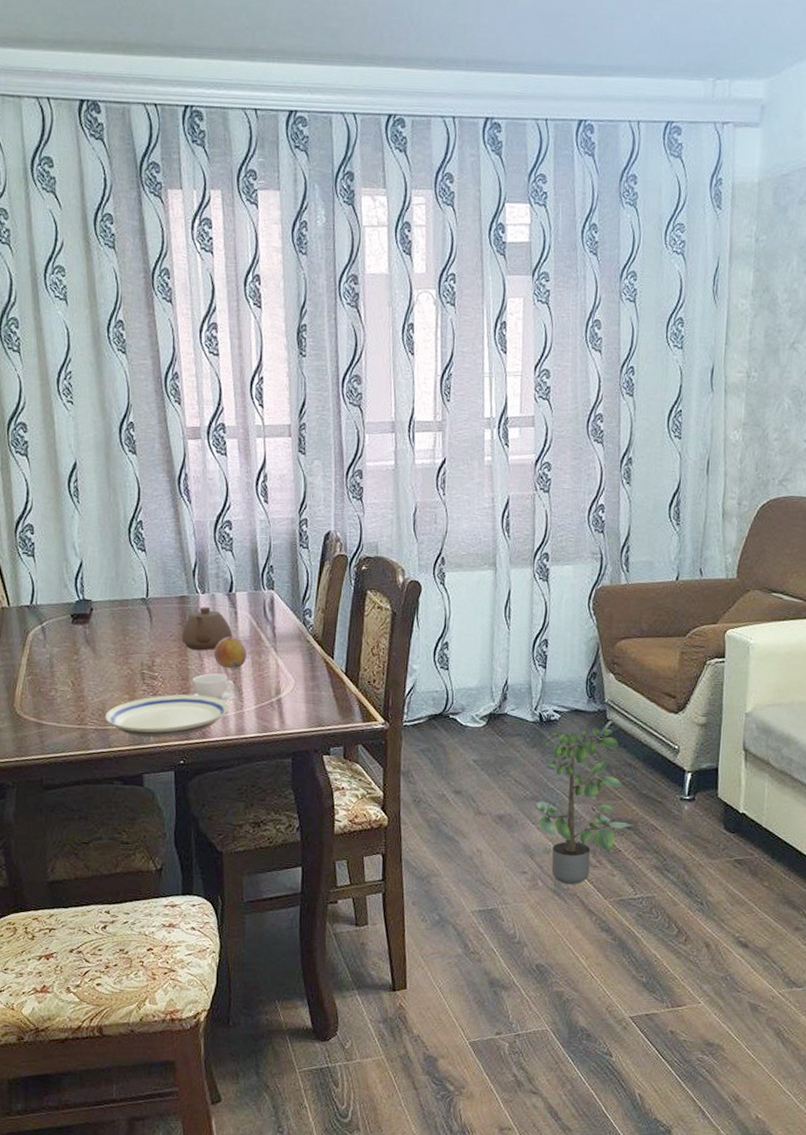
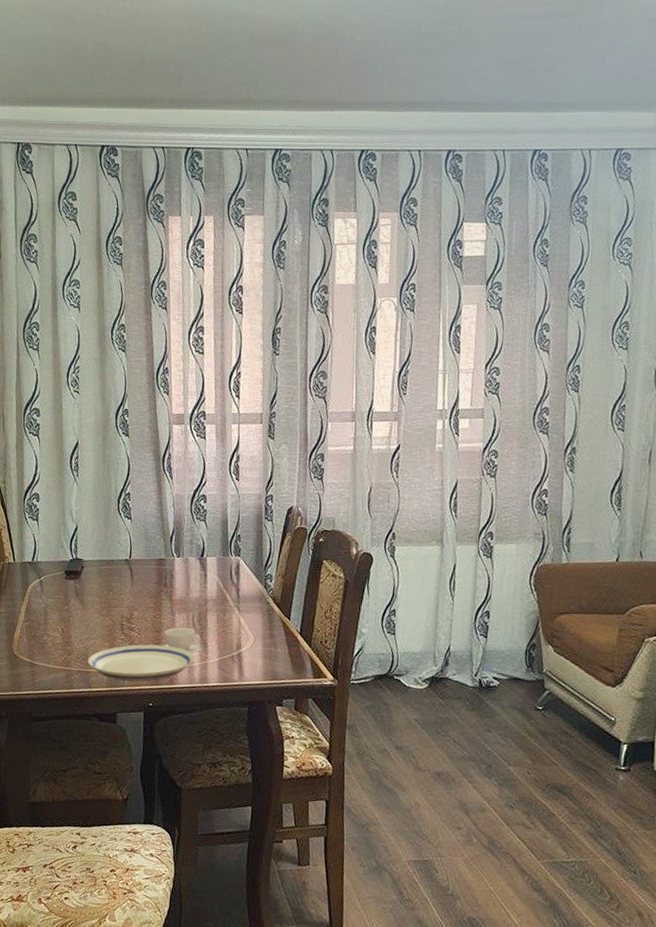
teapot: present [181,606,233,651] -> none [157,568,202,607]
fruit: present [214,637,247,669] -> none [184,596,213,625]
potted plant: present [536,725,634,884] -> none [473,693,569,843]

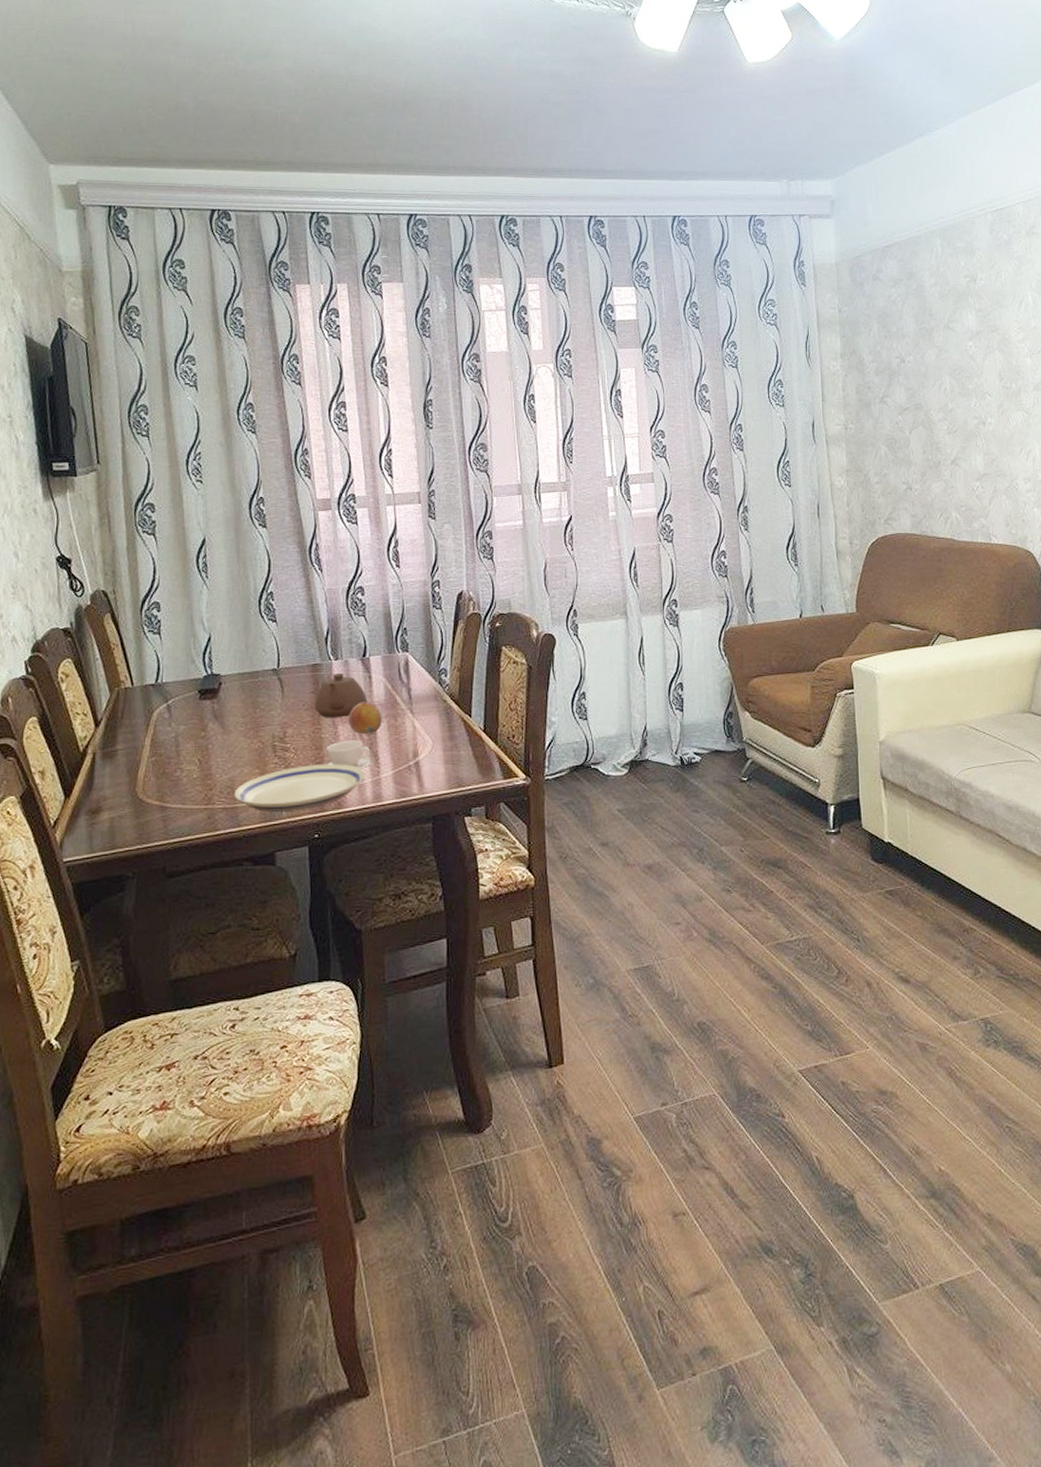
teapot: none [157,568,202,607] -> present [314,672,368,718]
fruit: none [184,596,213,625] -> present [349,702,382,735]

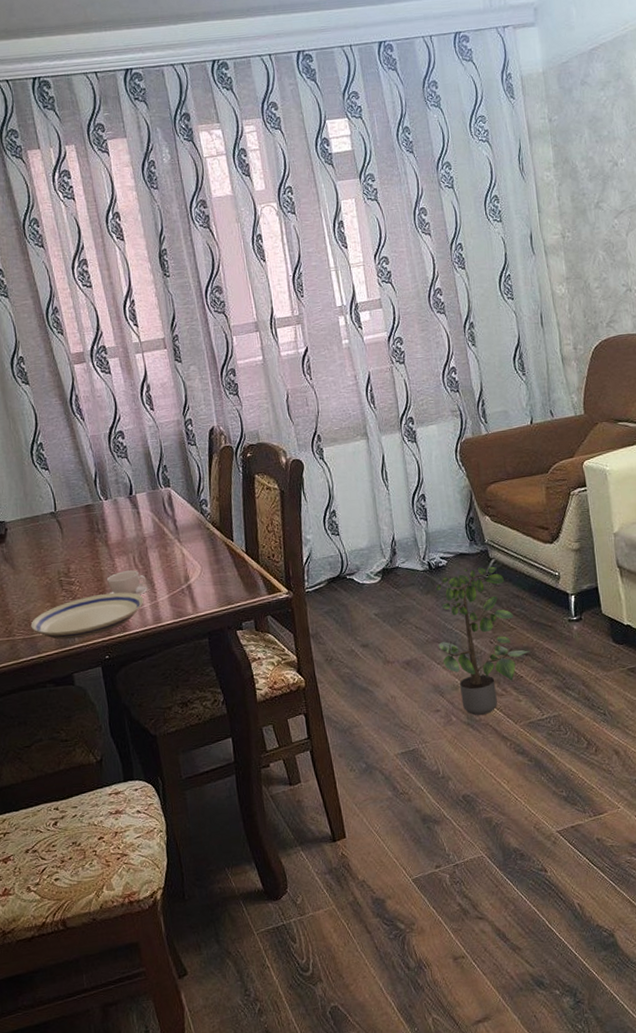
teapot: present [314,672,368,718] -> none [91,510,139,553]
fruit: present [349,702,382,735] -> none [123,535,154,565]
potted plant: none [685,766,784,932] -> present [434,565,531,715]

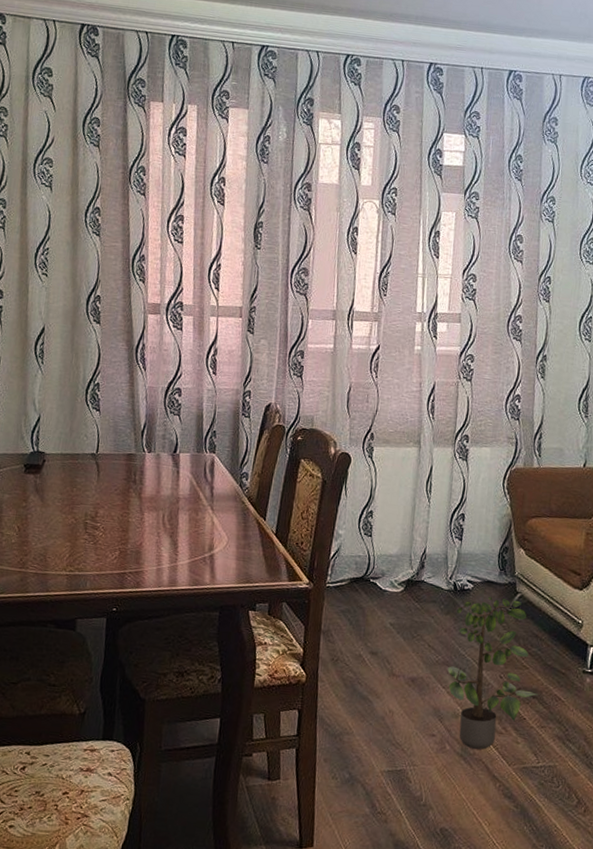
plate: present [30,592,144,639] -> none [46,544,164,585]
teacup: present [106,570,148,596] -> none [131,526,171,555]

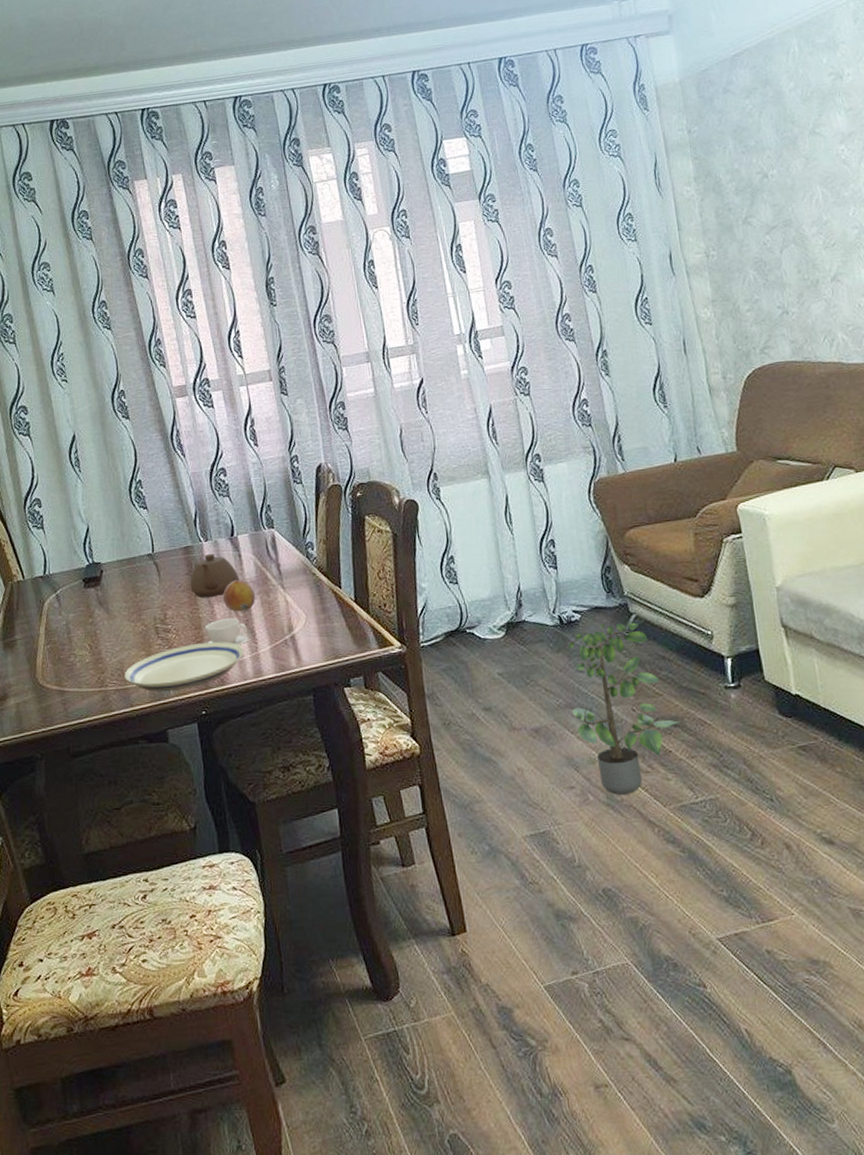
plate: none [46,544,164,585] -> present [124,641,244,692]
teapot: none [125,464,174,505] -> present [190,553,240,598]
teacup: none [131,526,171,555] -> present [204,618,248,646]
fruit: none [154,494,185,524] -> present [223,580,255,612]

